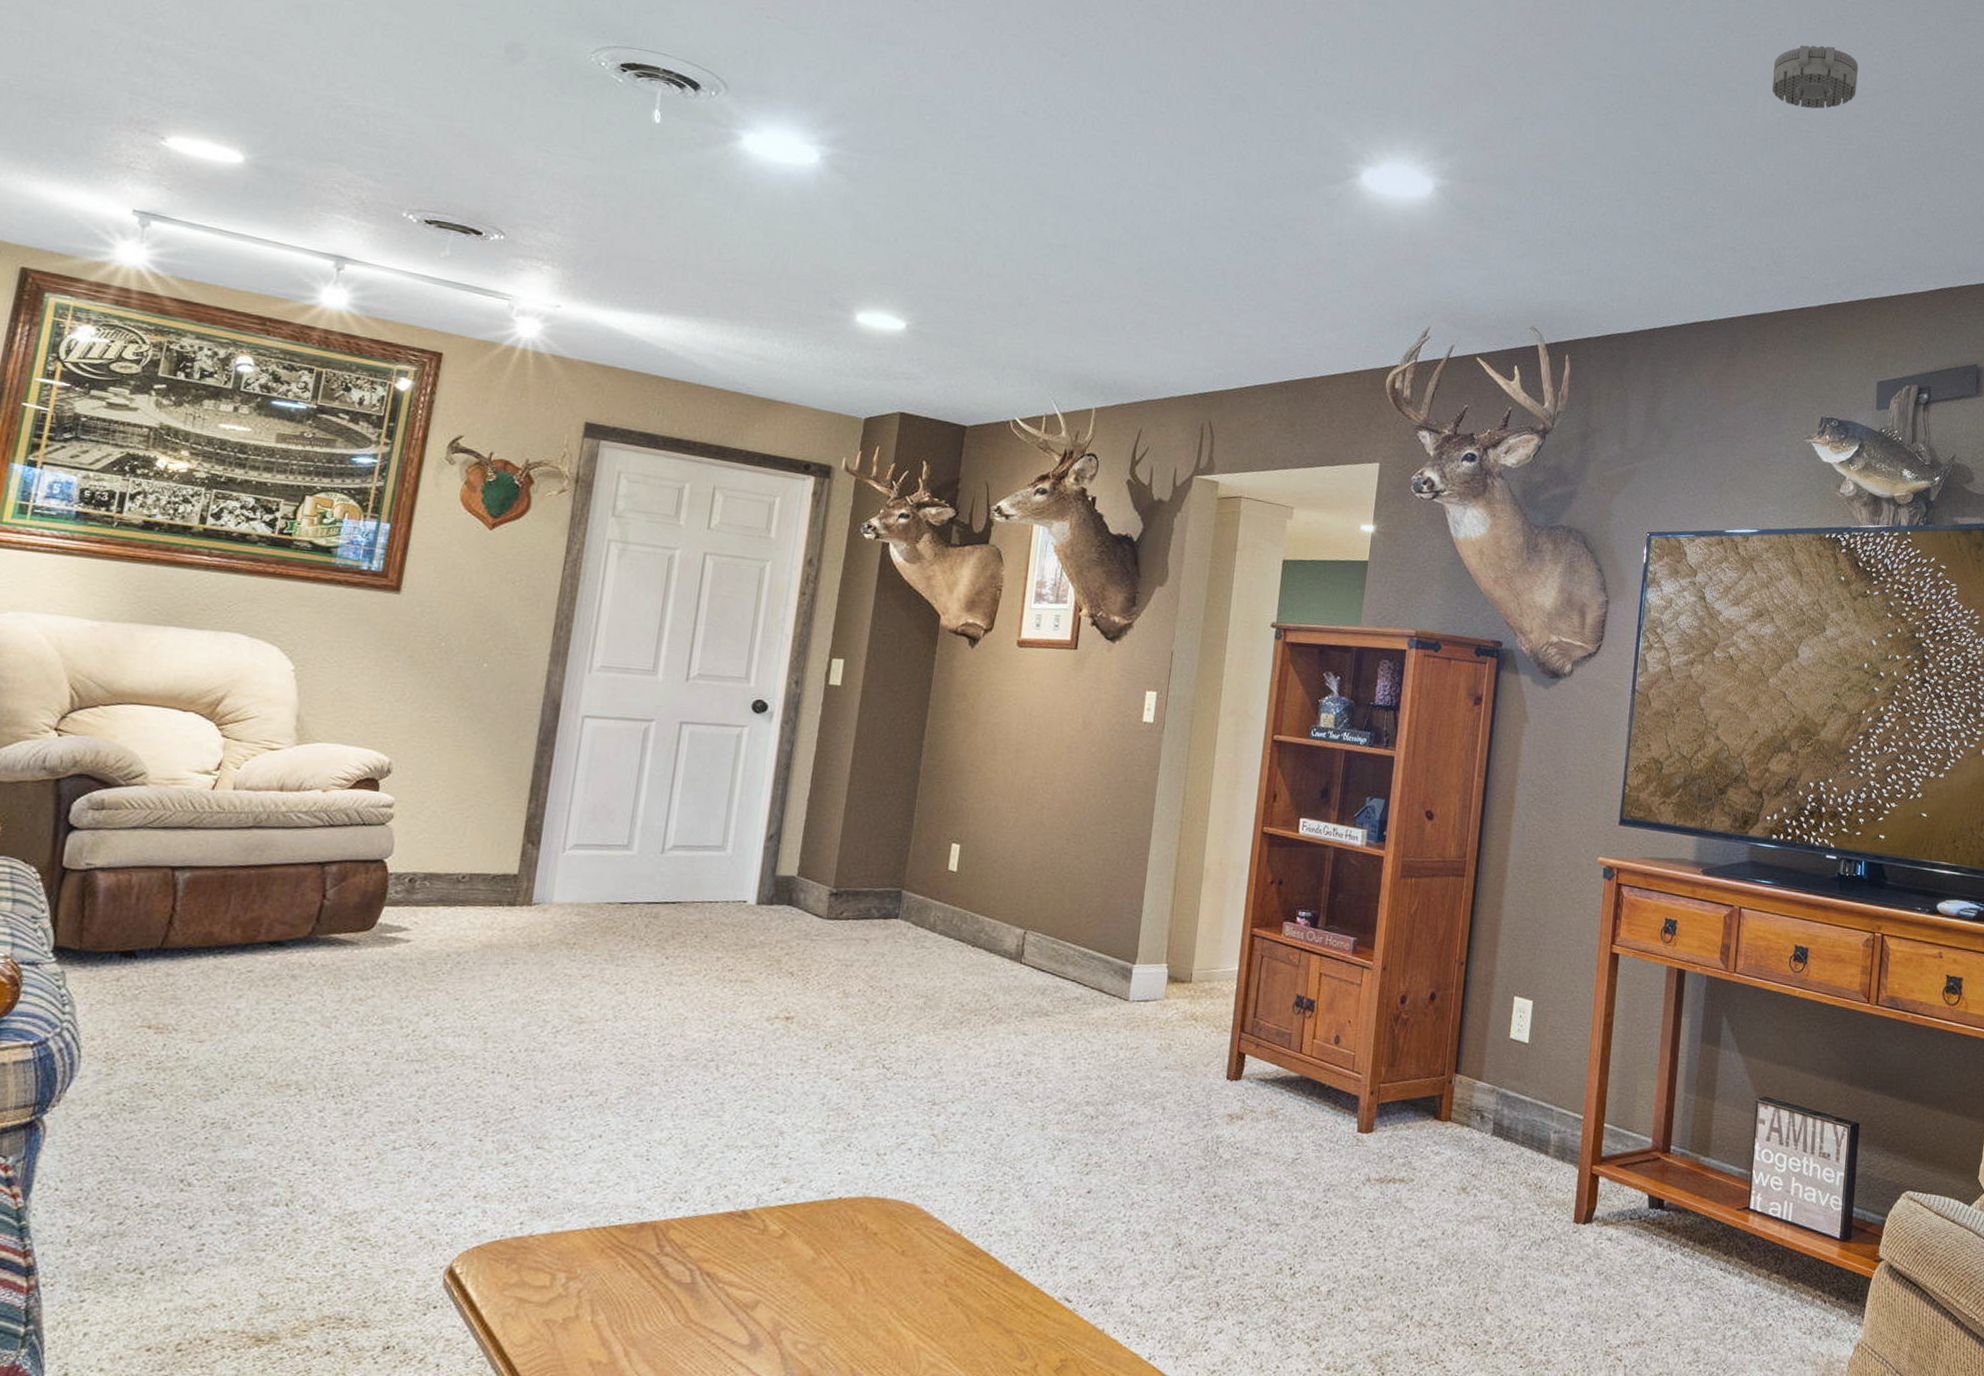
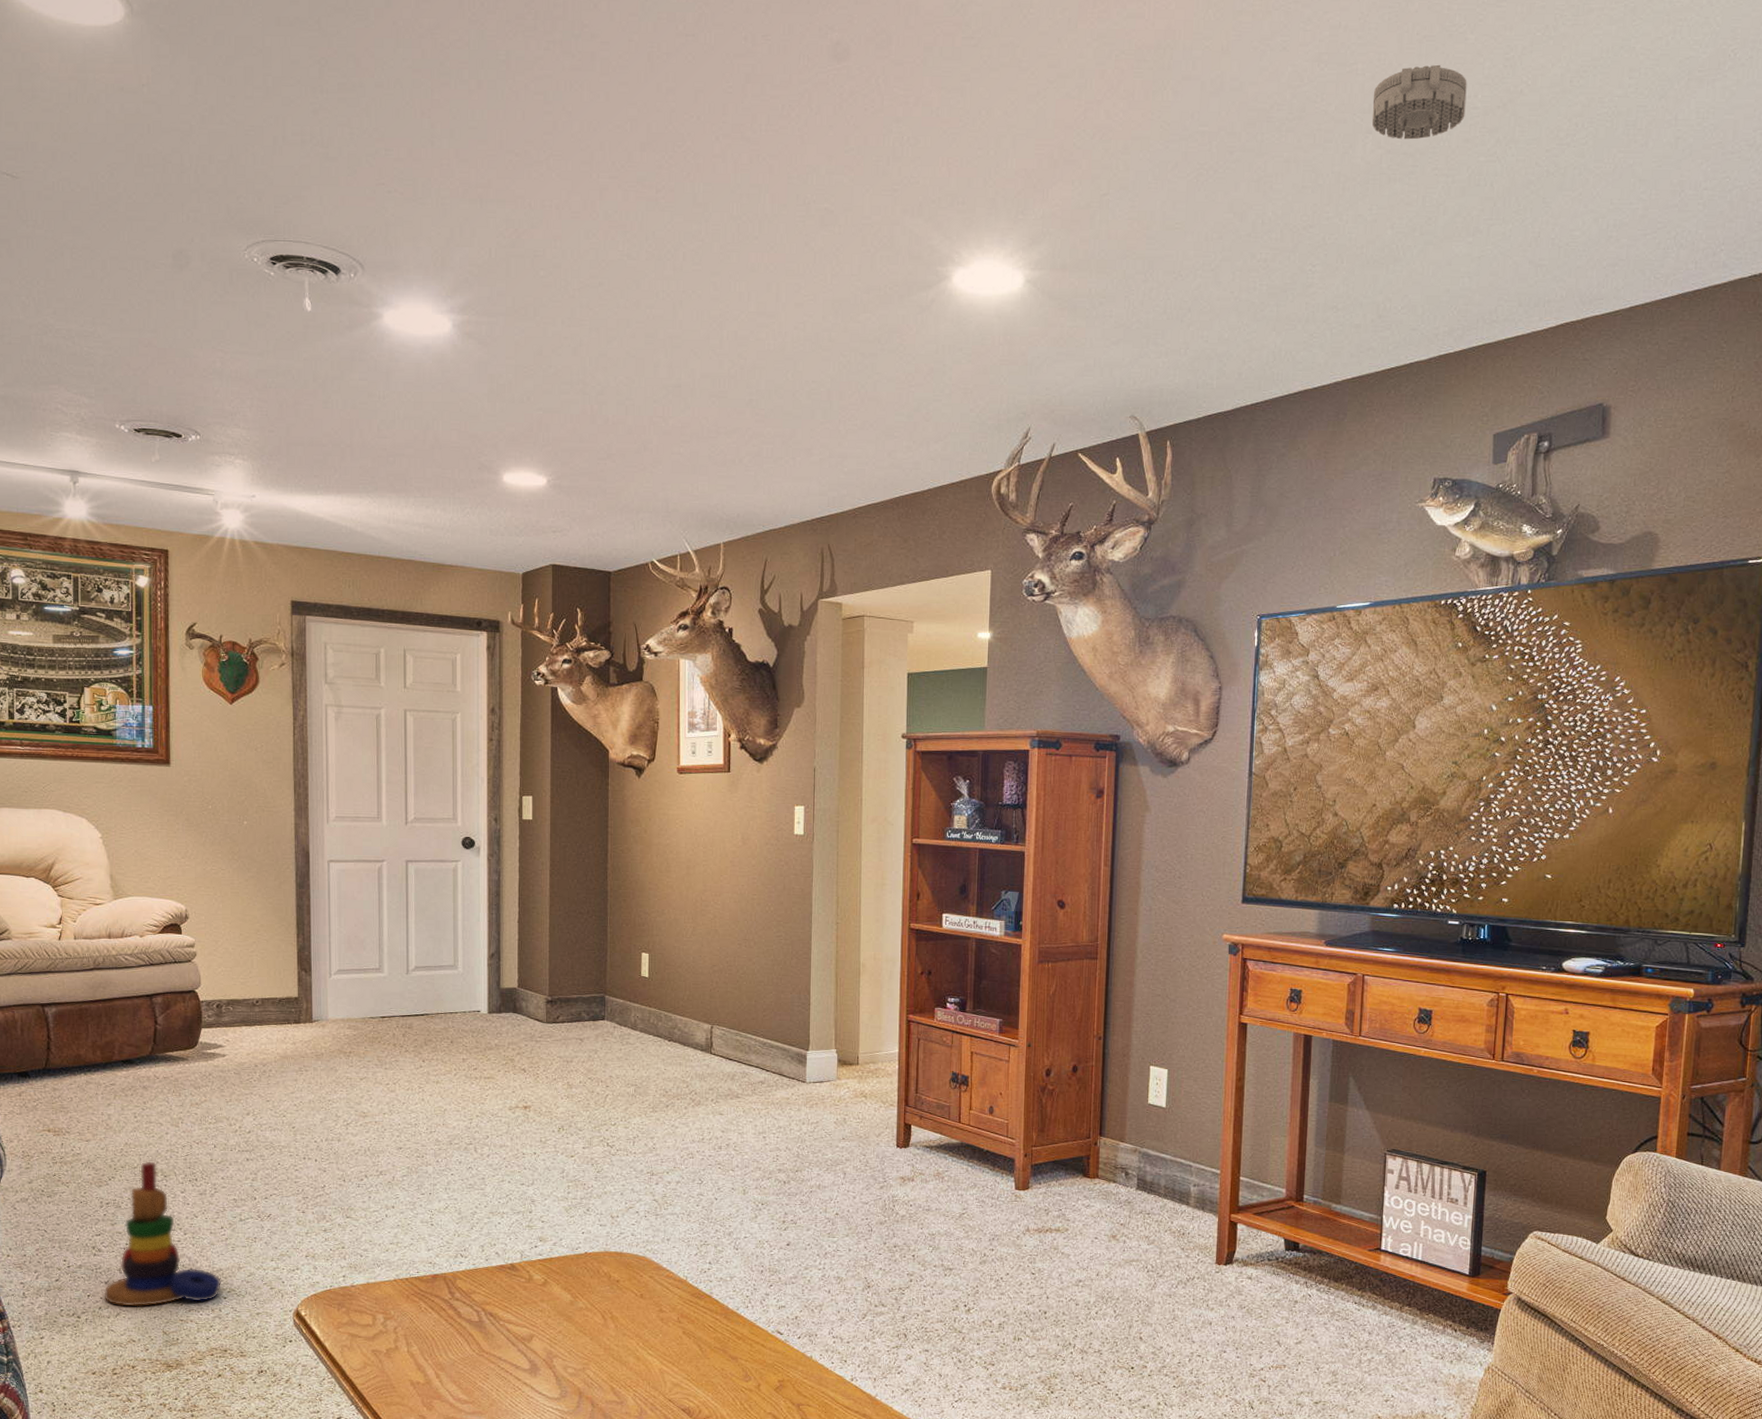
stacking toy: none [183,1070,354,1261] -> present [103,1161,222,1307]

